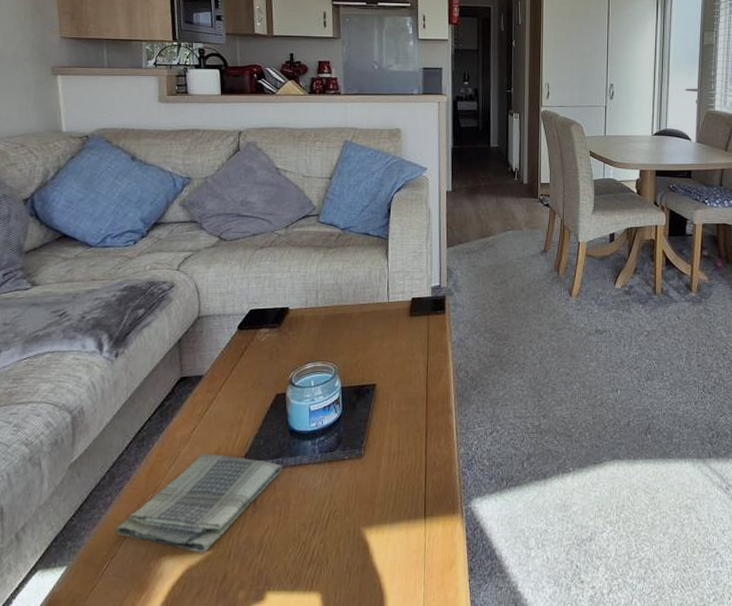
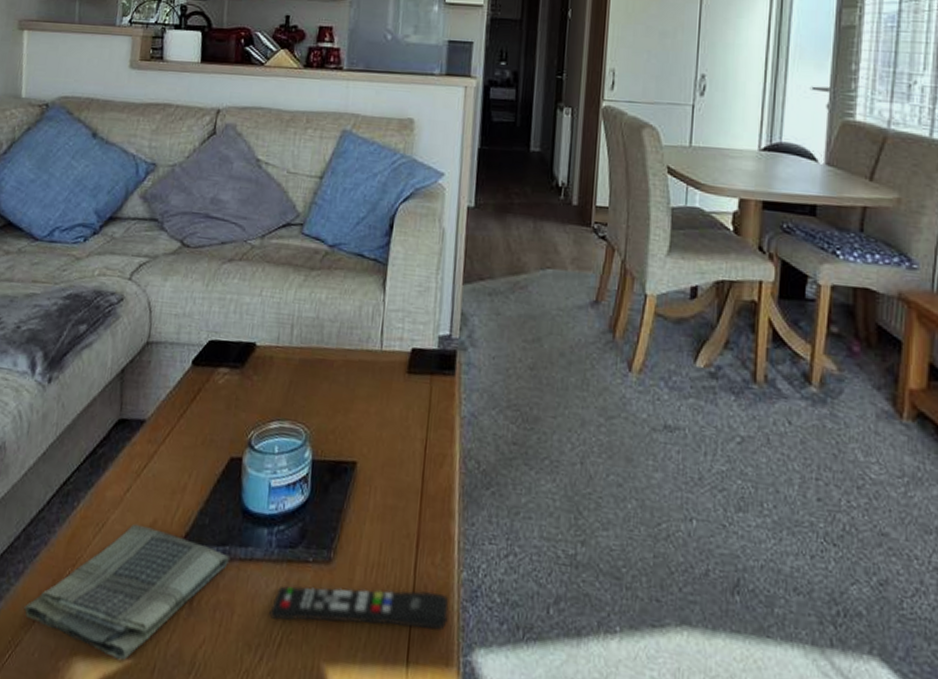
remote control: none [318,466,452,504] -> present [269,585,449,631]

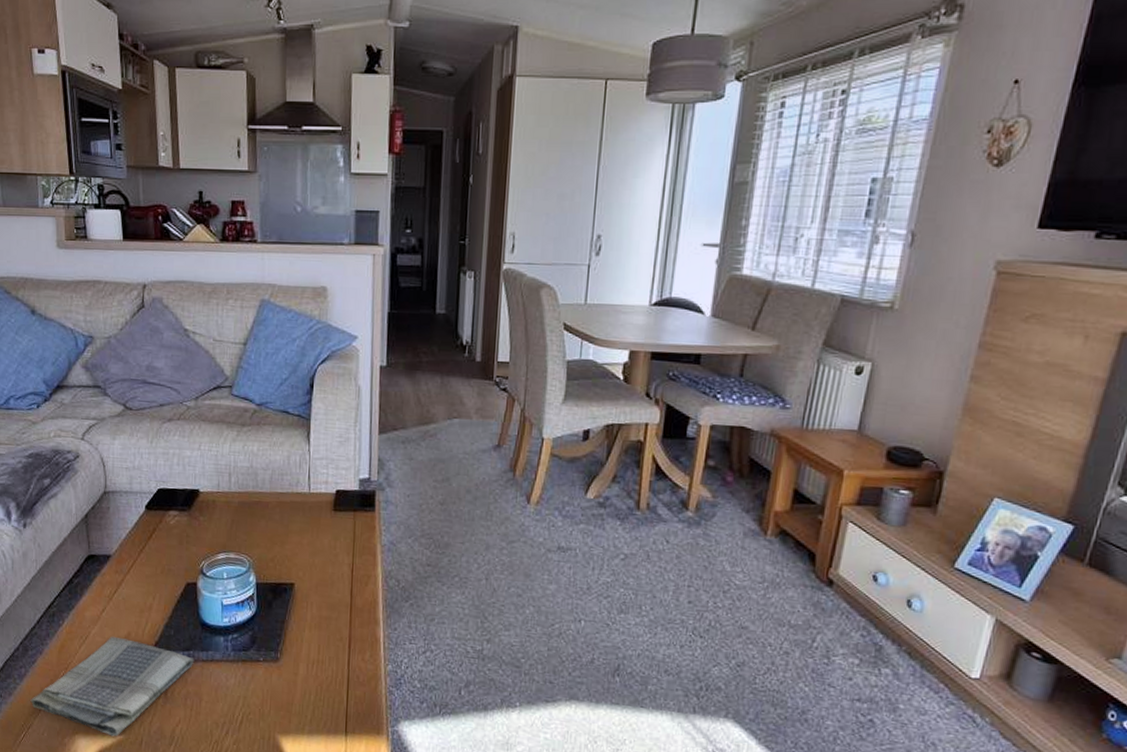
remote control: present [269,585,449,631] -> none [231,679,378,709]

